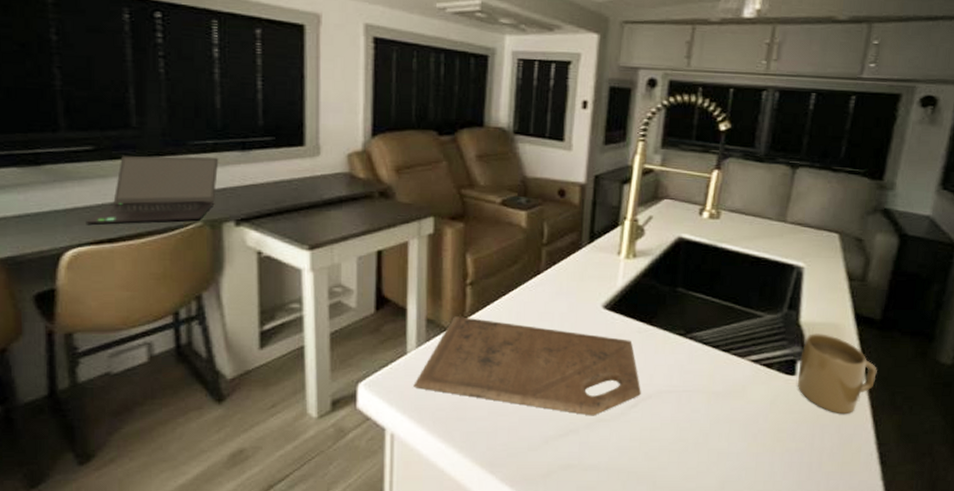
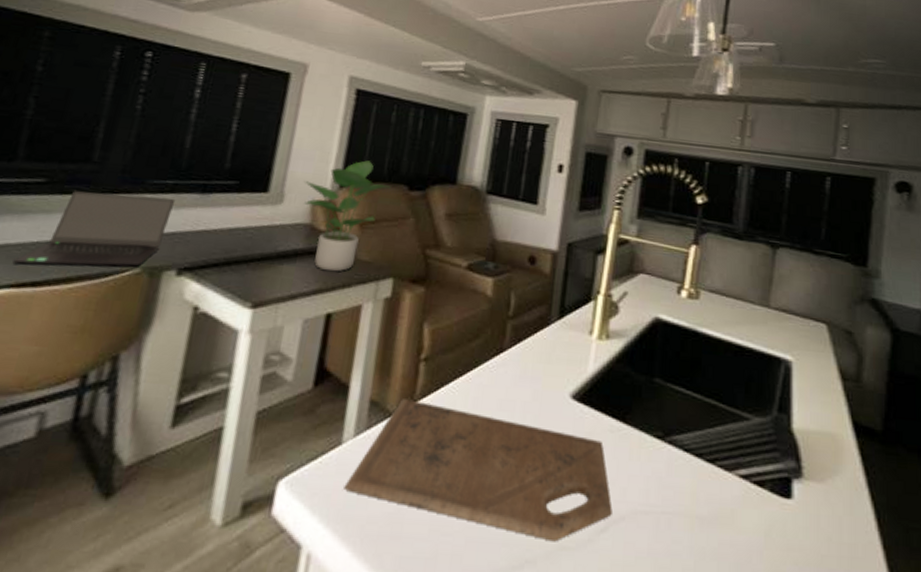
potted plant: none [336,109,420,215] -> present [304,160,391,272]
mug: present [798,333,877,414] -> none [795,444,885,555]

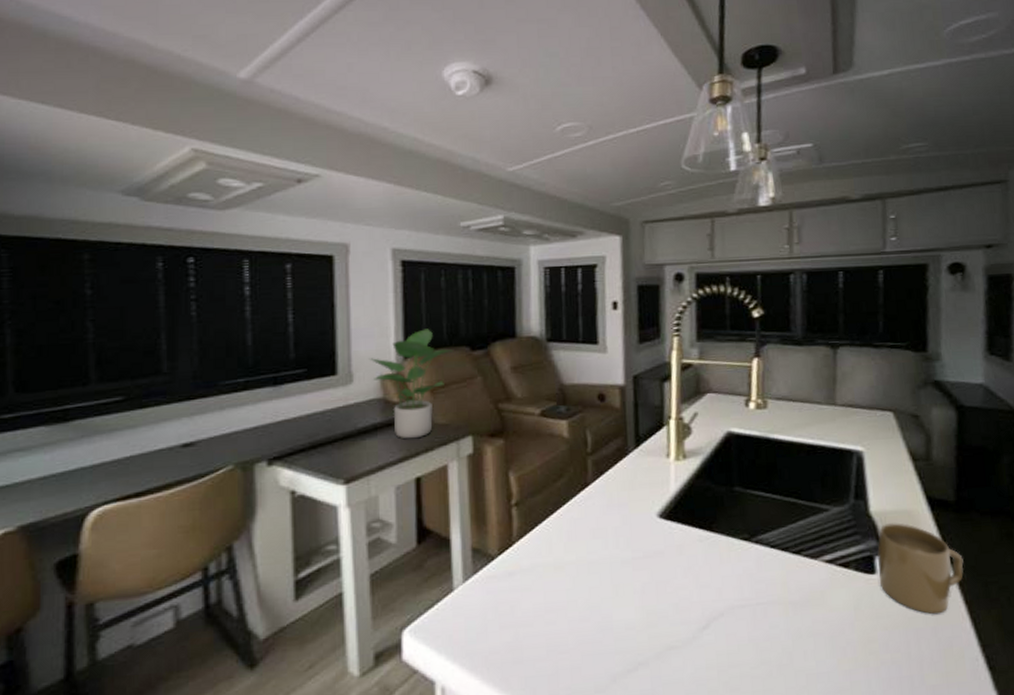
laptop: present [12,191,176,268] -> none [113,395,251,481]
cutting board: present [344,399,612,542] -> none [463,542,711,644]
mug: none [795,444,885,555] -> present [877,523,964,614]

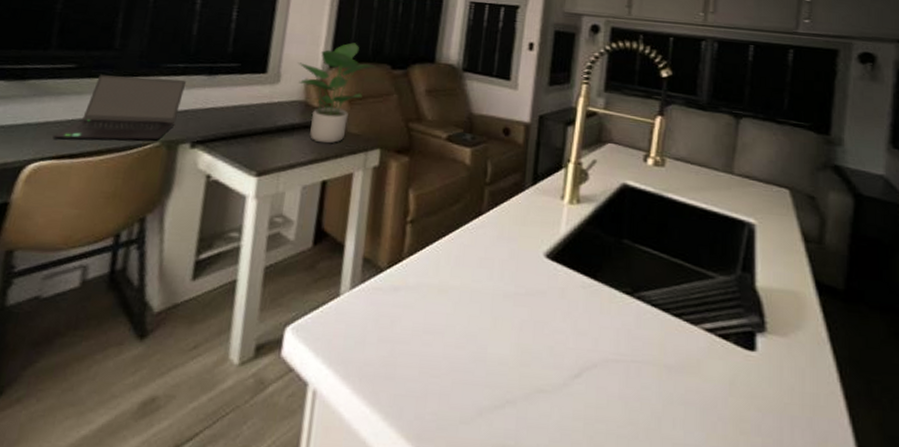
laptop: none [113,395,251,481] -> present [52,75,187,141]
mug: present [877,523,964,614] -> none [759,301,847,404]

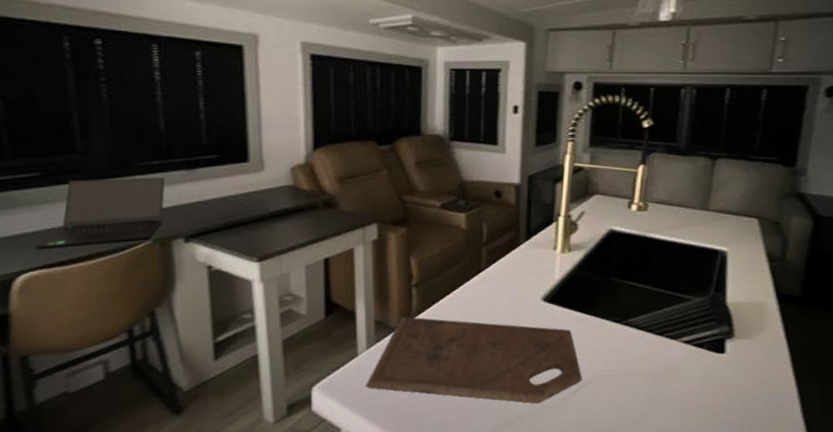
potted plant: present [297,42,375,144] -> none [279,122,360,224]
cutting board: none [343,256,585,385] -> present [366,317,582,404]

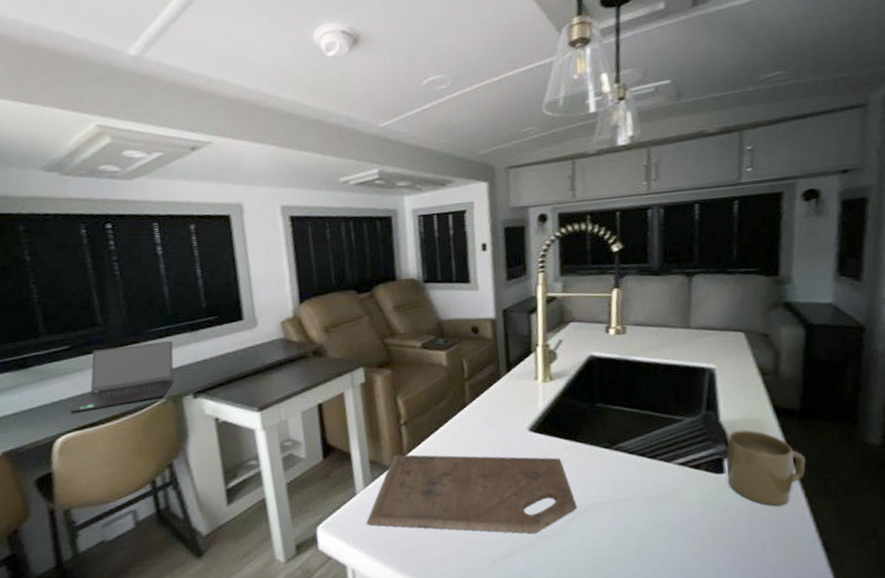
mug: none [727,312,799,386] -> present [726,429,806,506]

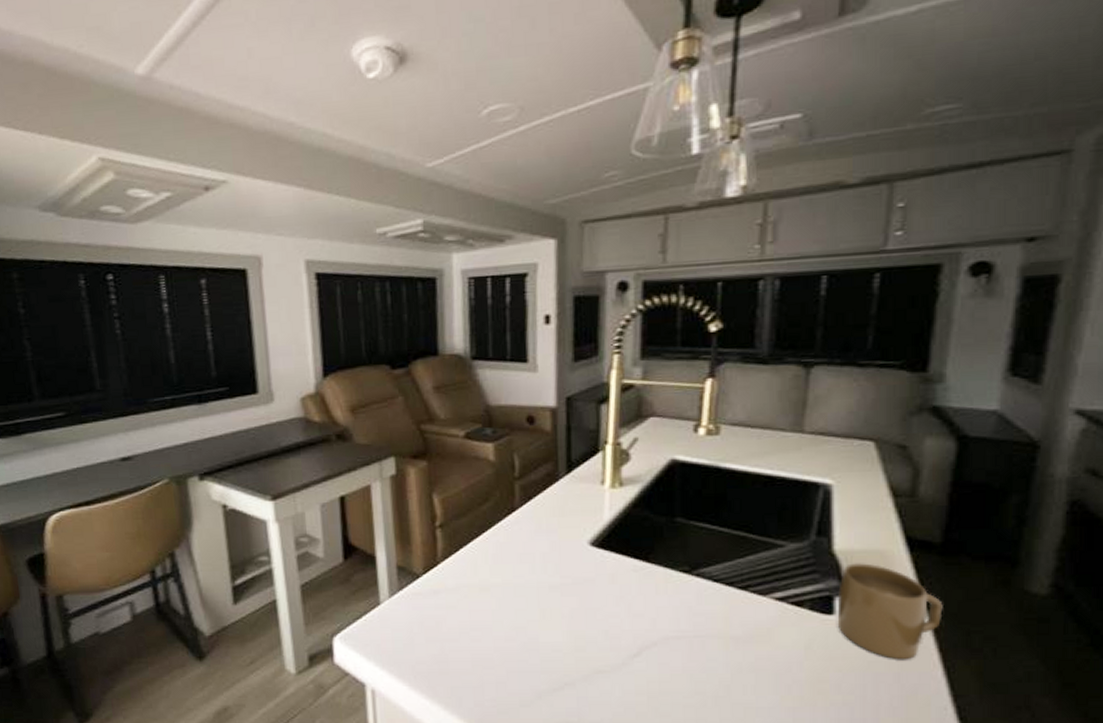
laptop: present [70,340,174,414] -> none [64,412,179,490]
cutting board: present [366,454,577,534] -> none [390,562,644,667]

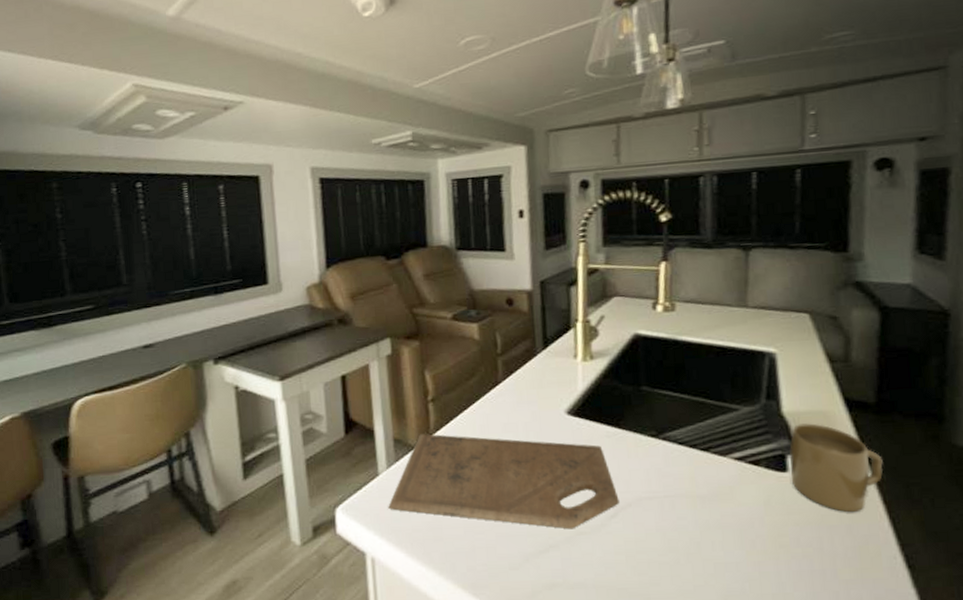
cutting board: none [390,562,644,667] -> present [388,434,619,530]

